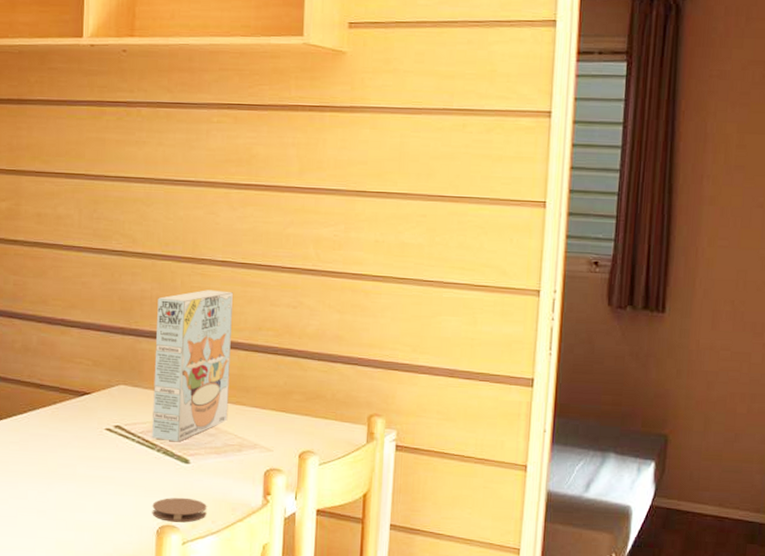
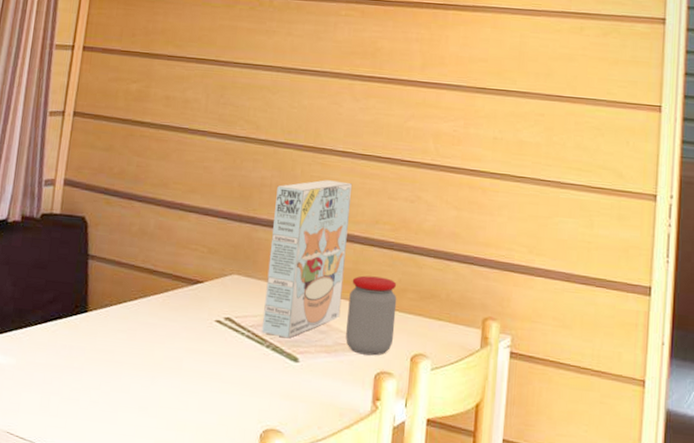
coaster: present [152,497,207,523] -> none [256,398,314,427]
jar: none [234,380,283,455] -> present [346,275,397,356]

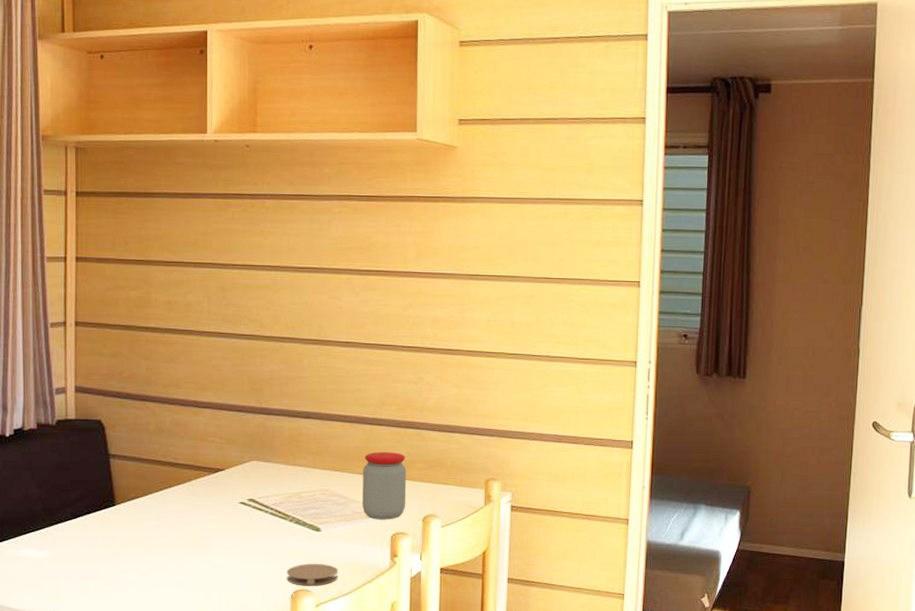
coaster: none [256,398,314,427] -> present [286,563,338,586]
cereal box: present [262,180,353,339] -> none [284,369,358,512]

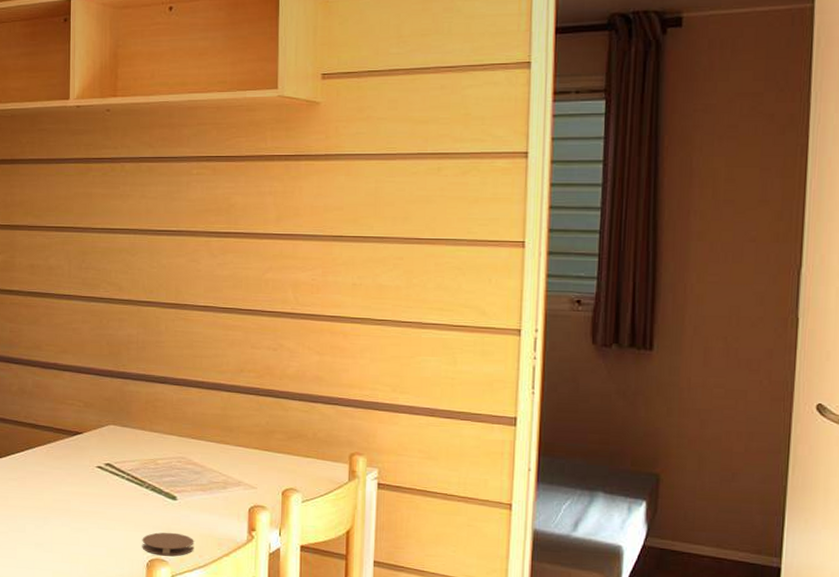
jar: present [362,452,407,520] -> none [219,420,266,492]

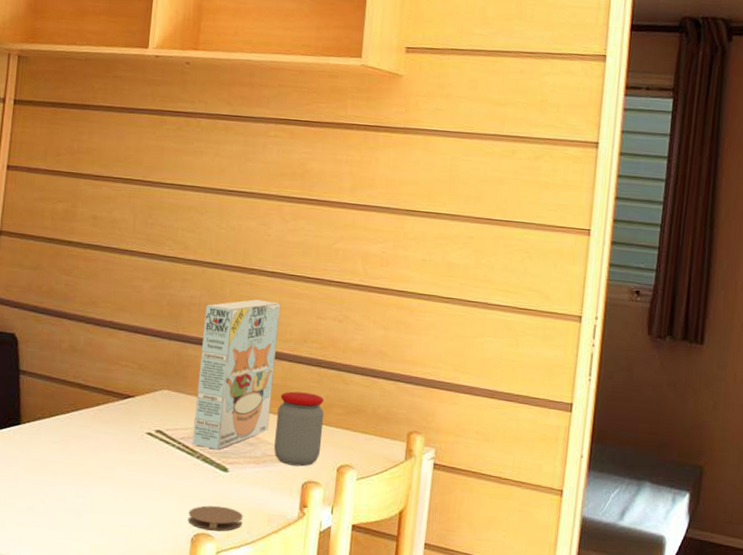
cereal box: none [141,334,216,480] -> present [192,299,281,450]
jar: none [219,420,266,492] -> present [274,391,325,467]

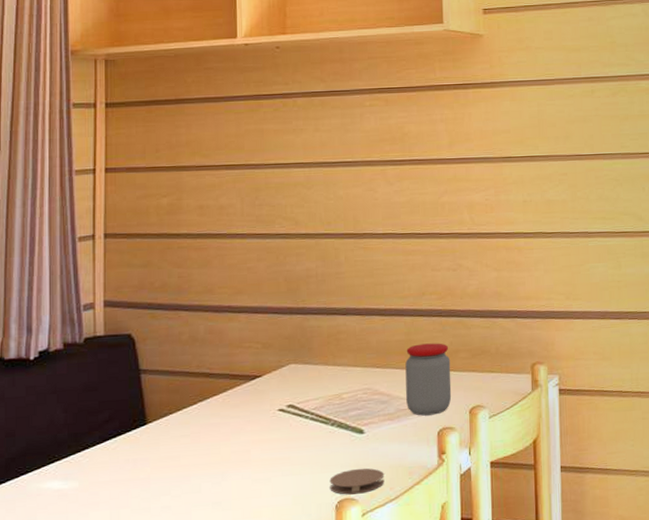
cereal box: present [192,299,281,450] -> none [323,261,399,414]

